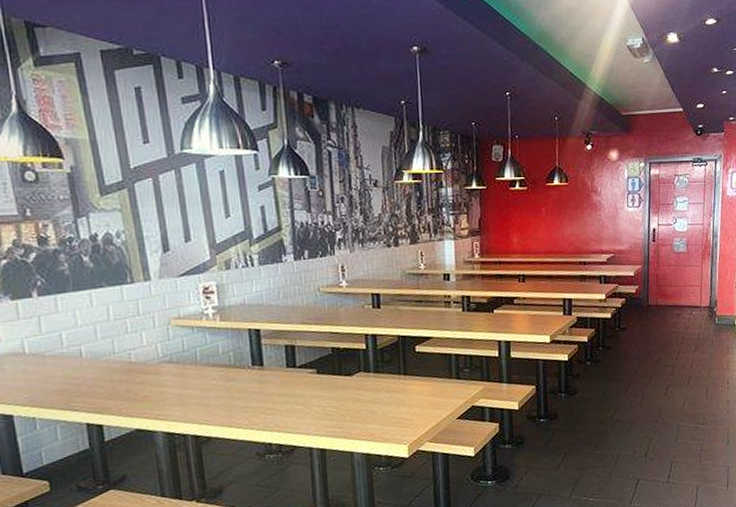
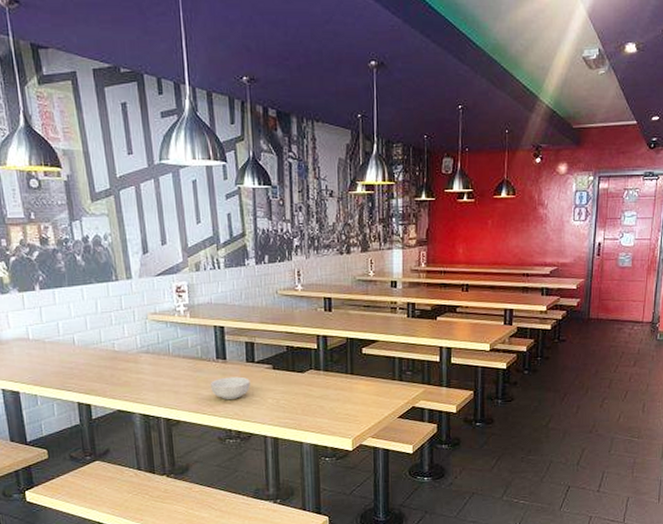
cereal bowl: none [246,383,292,411] -> present [211,376,250,400]

